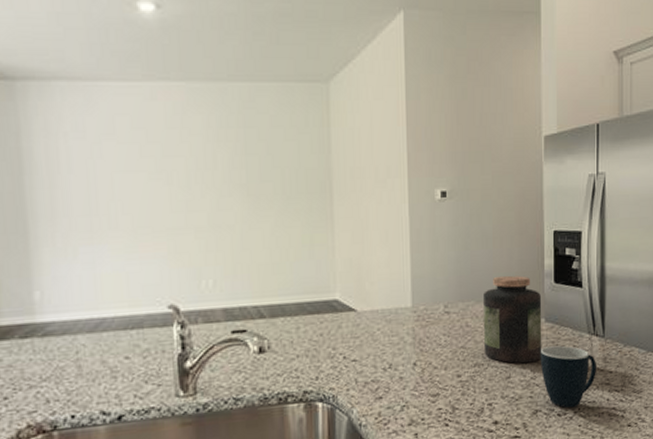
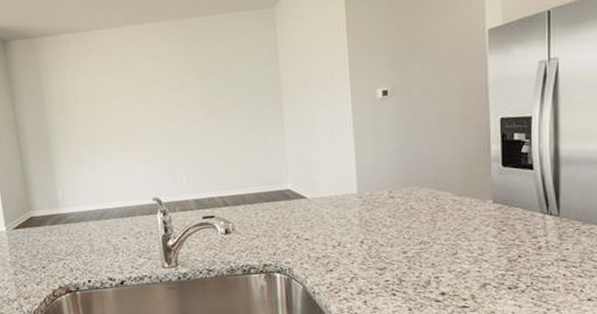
jar: present [484,275,542,364] -> none [428,161,490,242]
mug: present [540,345,596,408] -> none [488,224,551,282]

